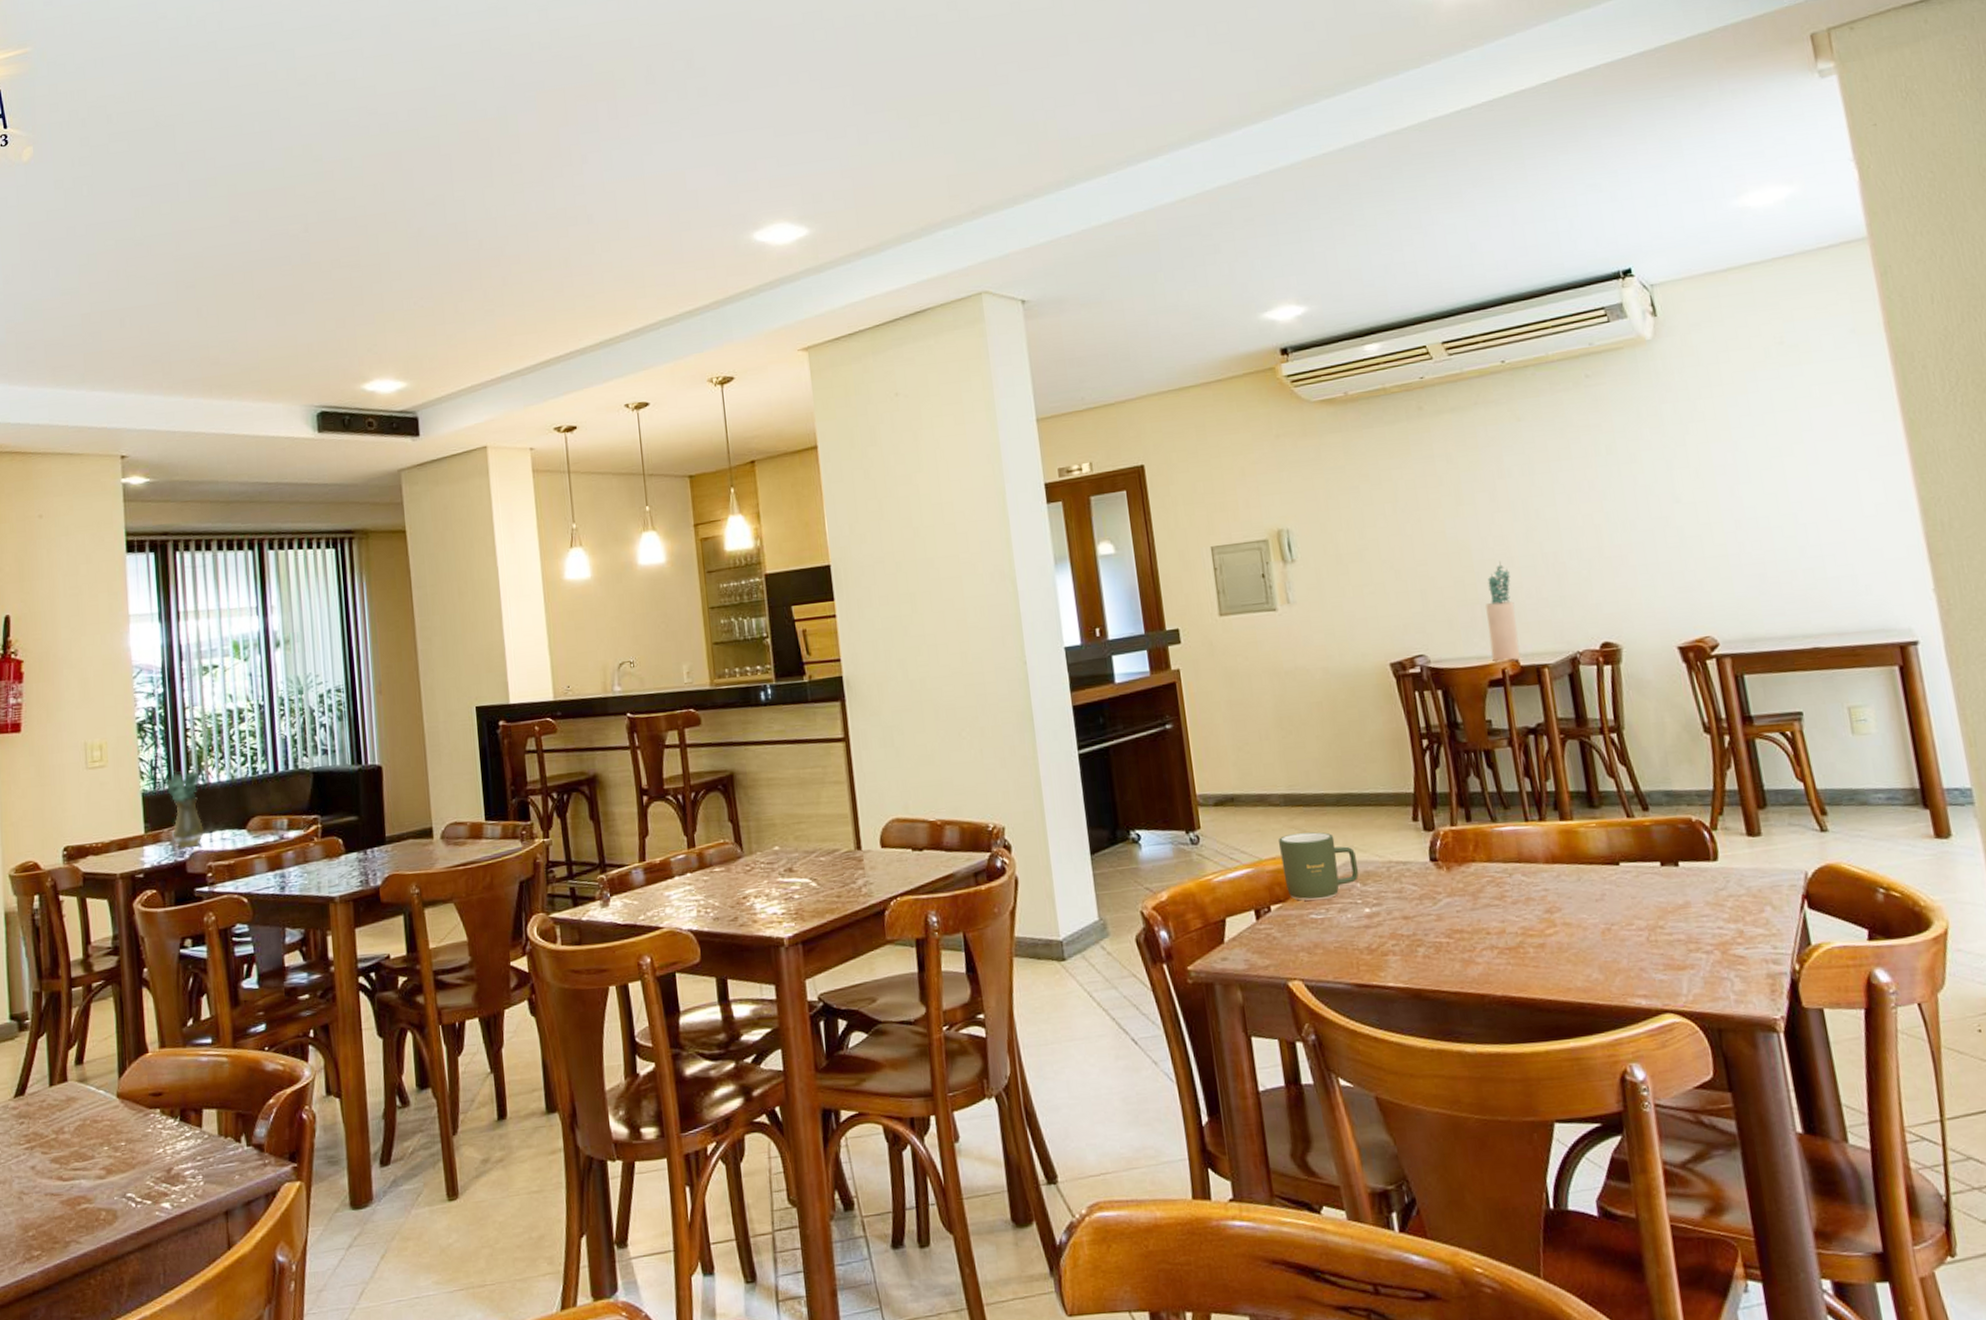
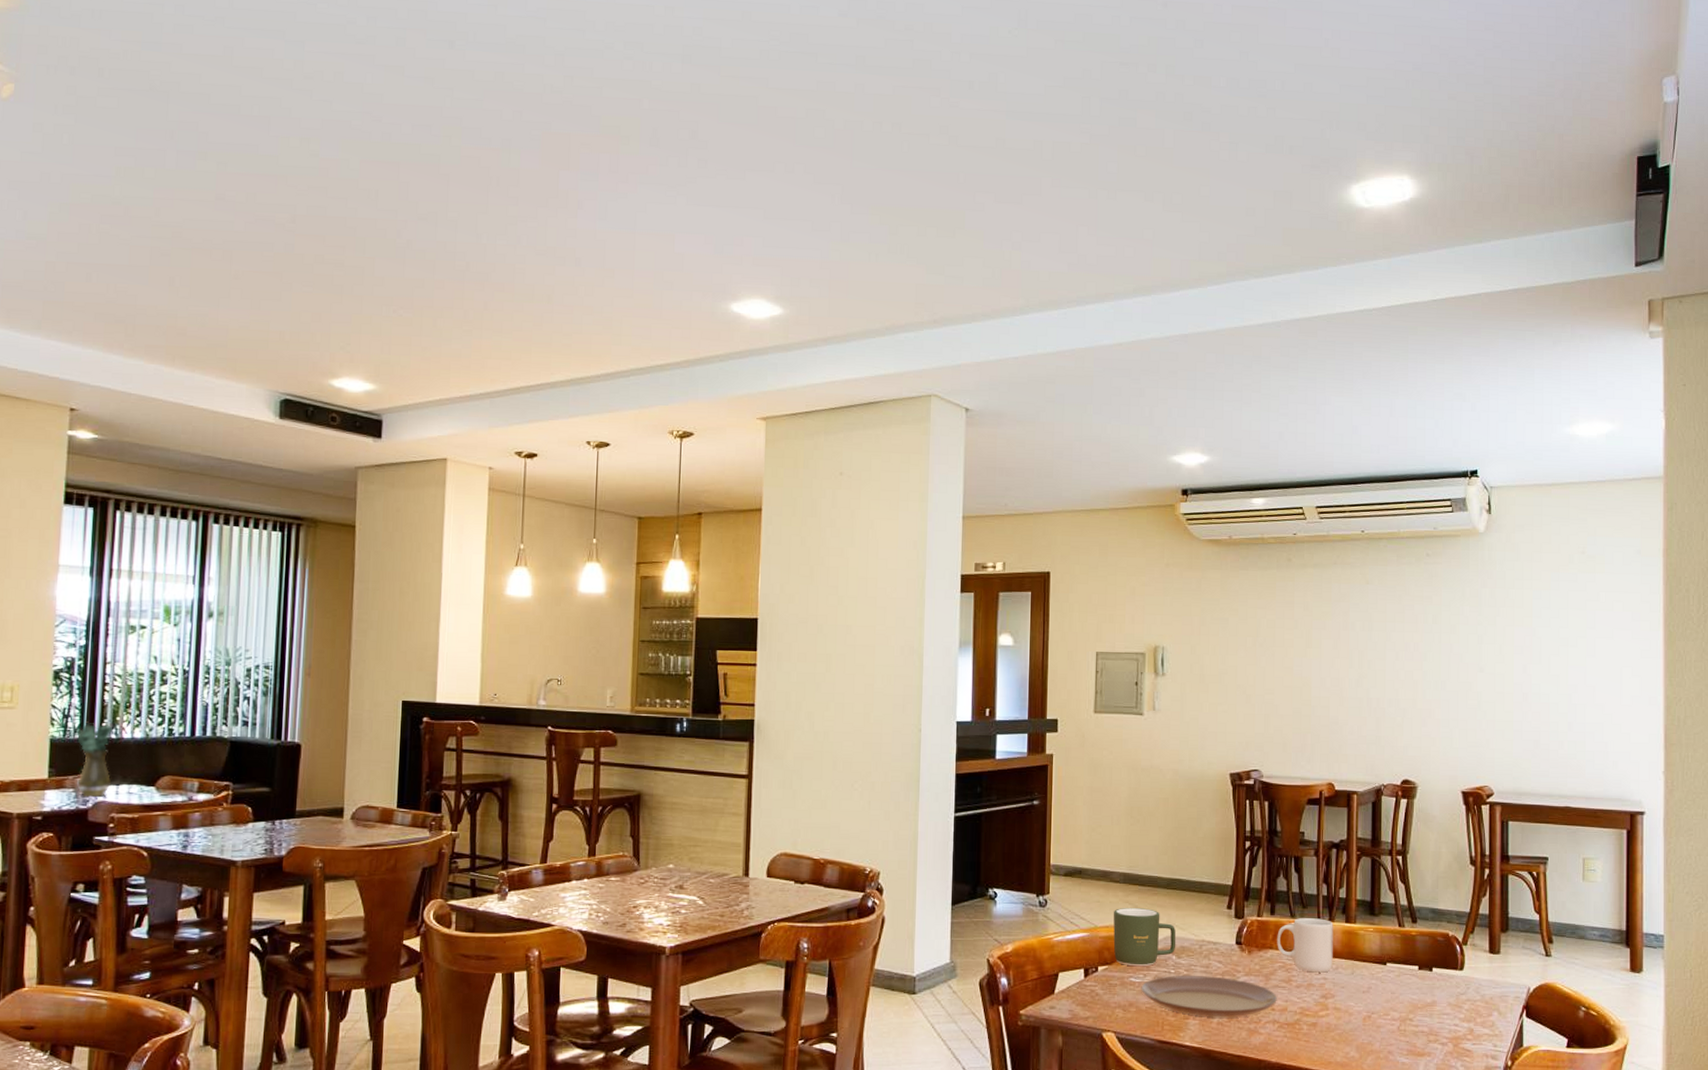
plate: none [1325,901,1492,951] -> present [1141,976,1277,1018]
cup: none [1478,819,1553,885] -> present [1277,918,1333,973]
vase: present [1485,562,1520,663] -> none [1313,700,1339,786]

